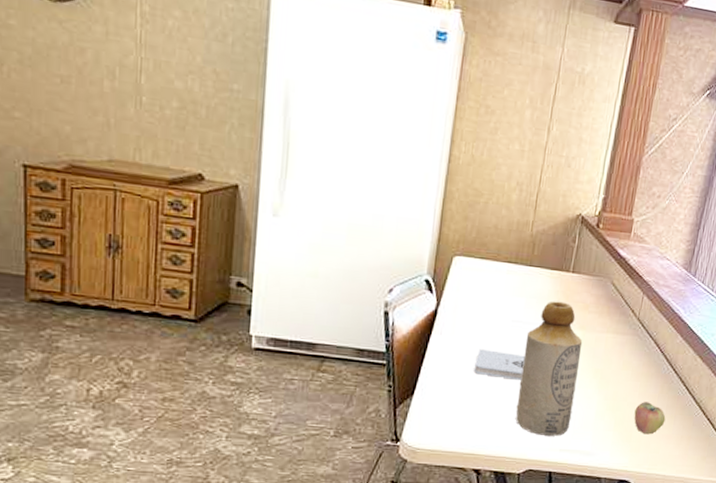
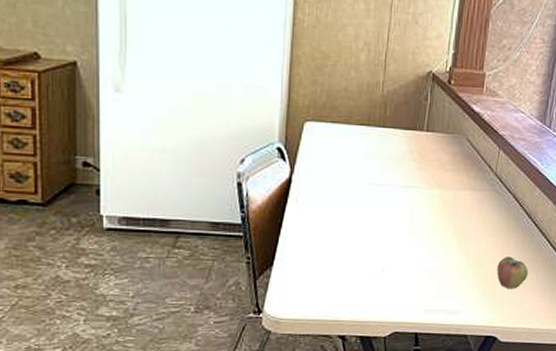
notepad: present [474,349,525,380] -> none [333,215,384,243]
bottle: present [516,301,583,436] -> none [378,161,441,297]

